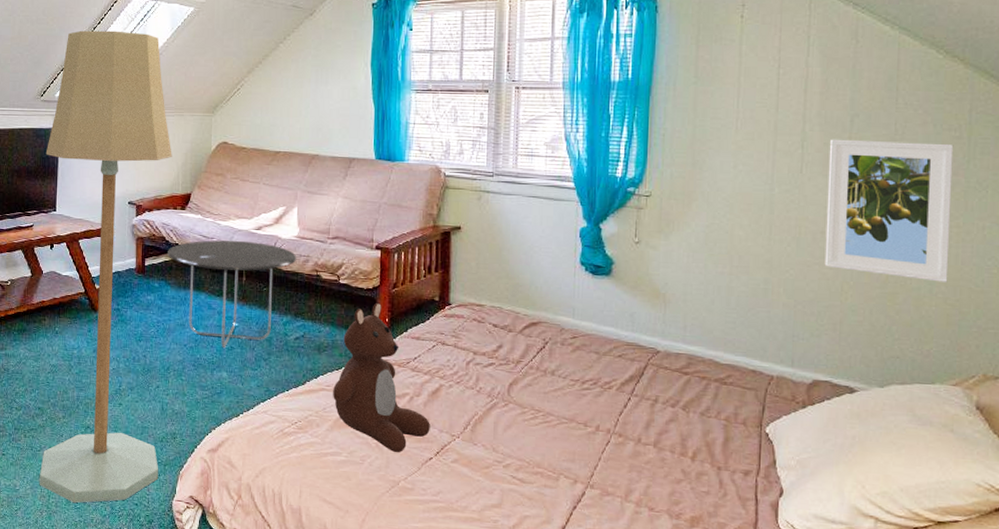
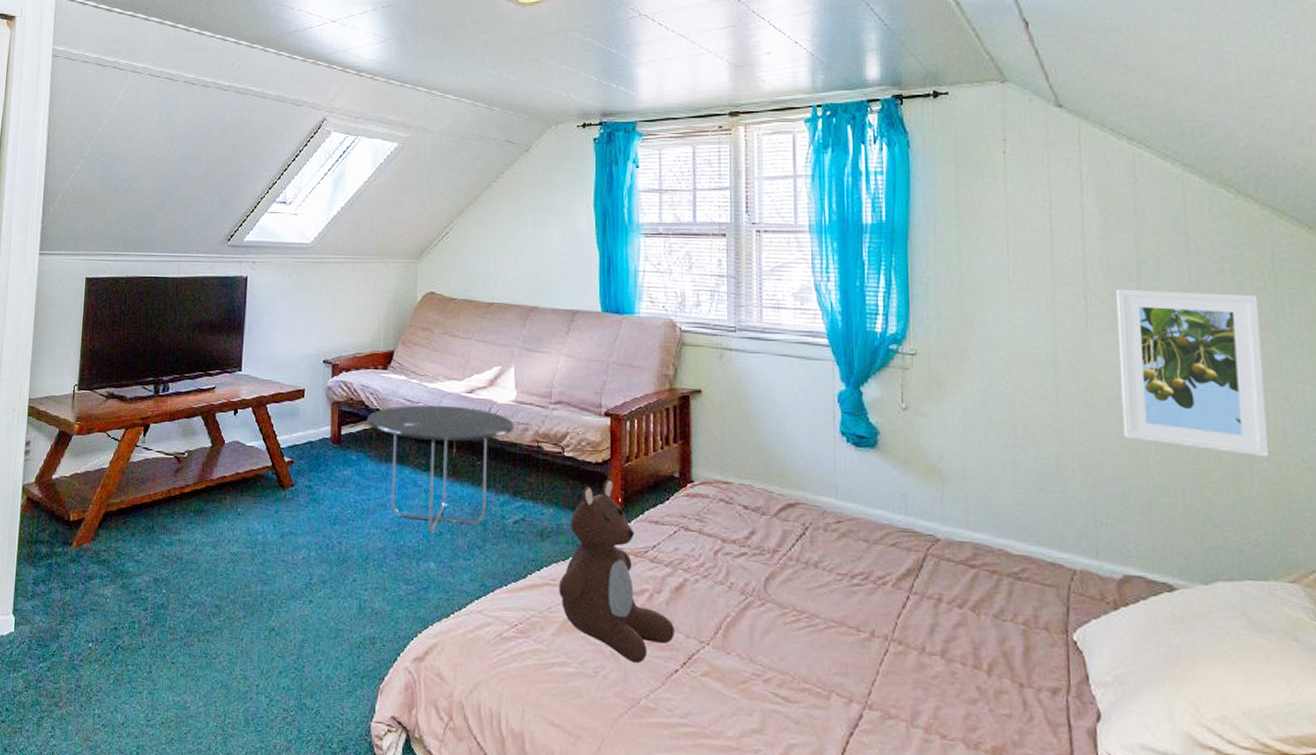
floor lamp: present [40,30,172,504] -> none [214,168,373,725]

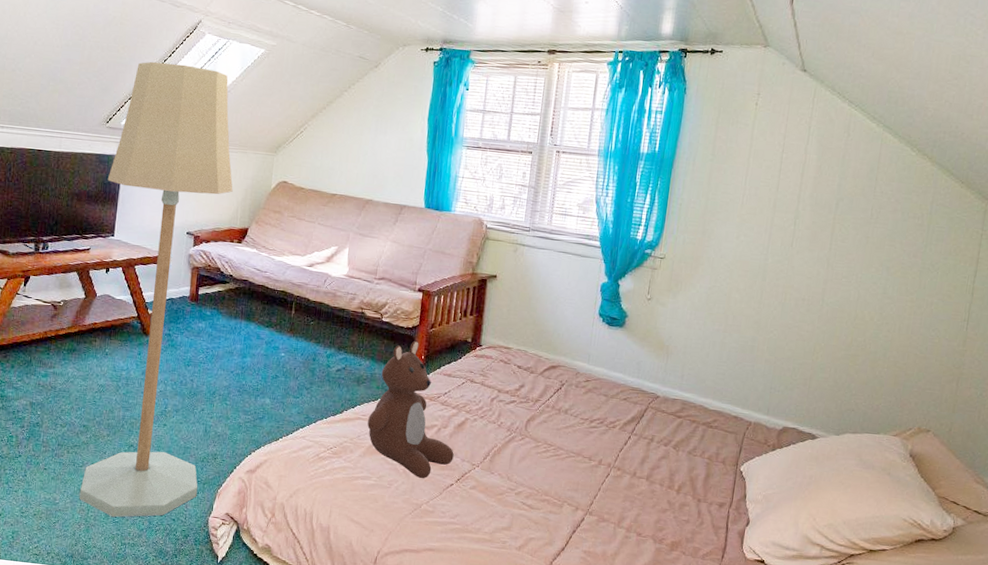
floor lamp: none [214,168,373,725] -> present [80,61,233,518]
side table: present [367,405,515,533] -> none [221,273,345,376]
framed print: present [1115,289,1270,457] -> none [802,218,916,348]

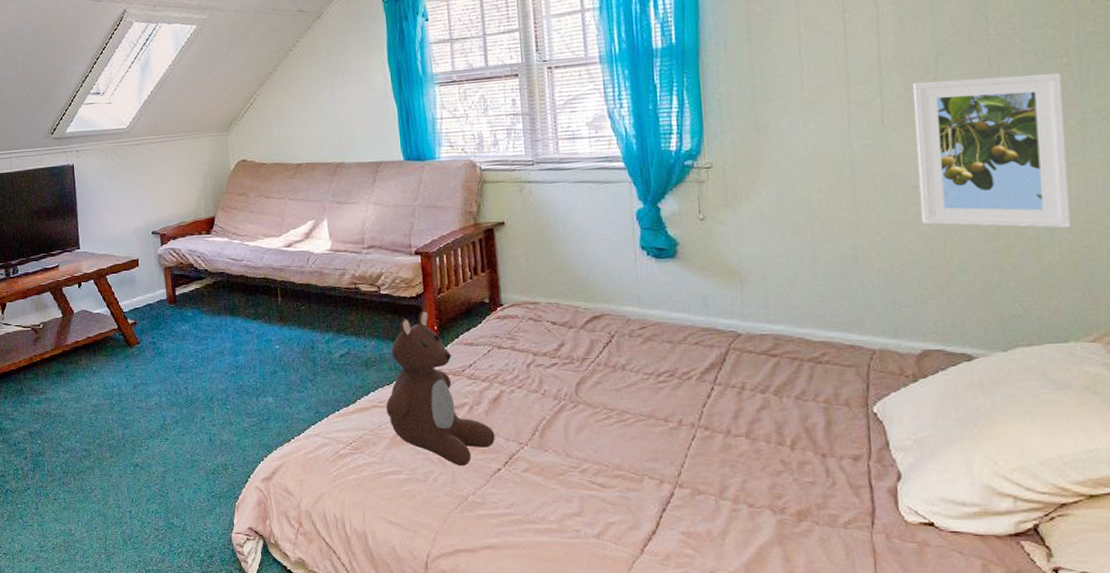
floor lamp: present [80,61,233,518] -> none [63,58,215,544]
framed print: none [802,218,916,348] -> present [912,72,1072,228]

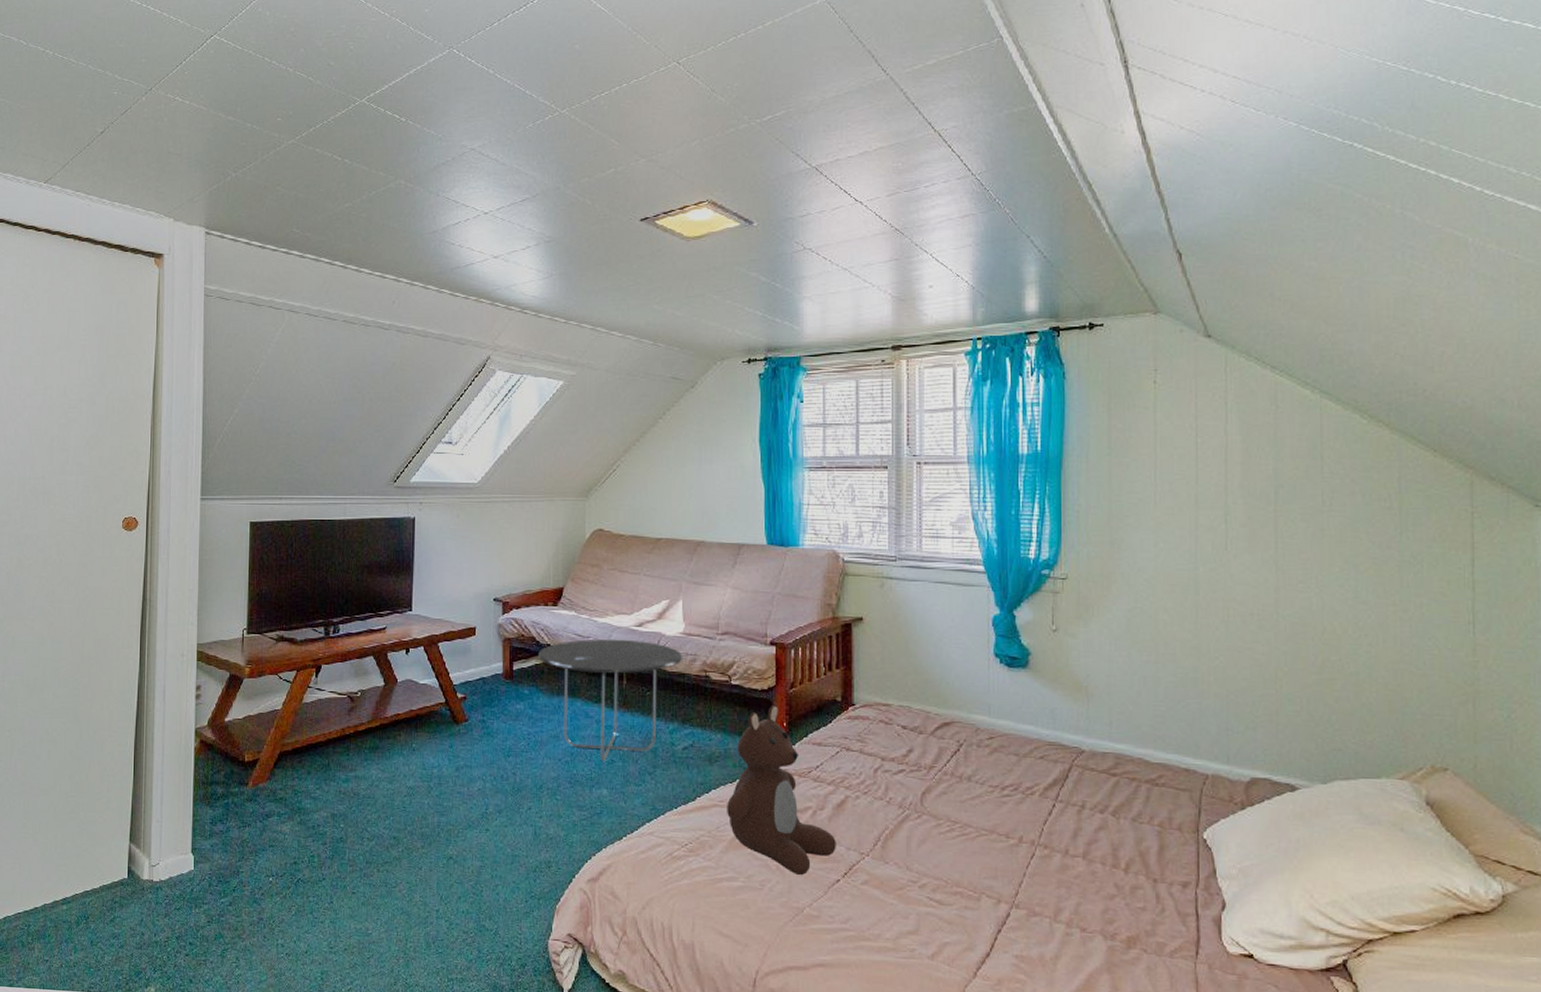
side table: none [197,260,333,372] -> present [538,638,683,761]
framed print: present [912,72,1072,228] -> none [1254,512,1388,666]

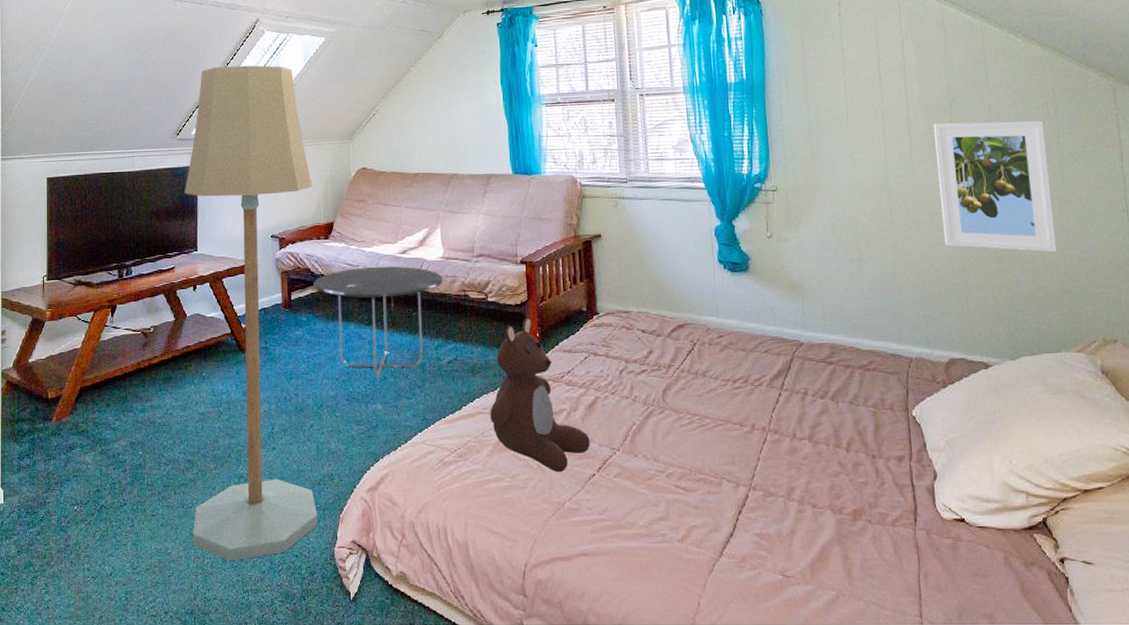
floor lamp: none [396,408,542,948] -> present [184,65,319,562]
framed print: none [1254,512,1388,666] -> present [933,120,1058,252]

